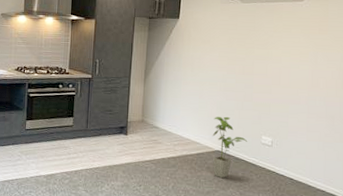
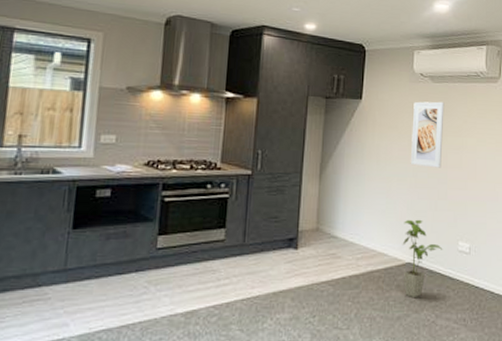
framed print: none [220,19,252,75] -> present [410,101,444,168]

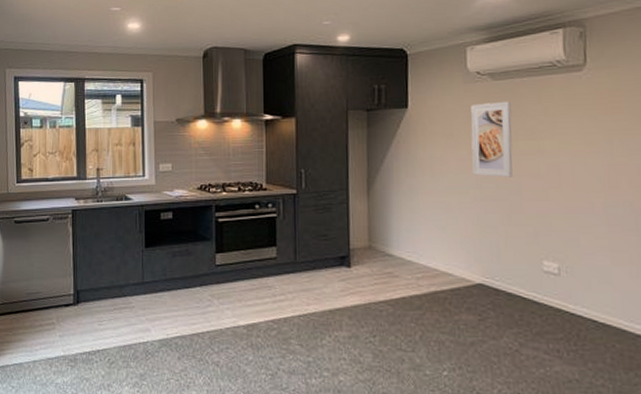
house plant: present [402,219,443,299] -> none [469,235,523,324]

